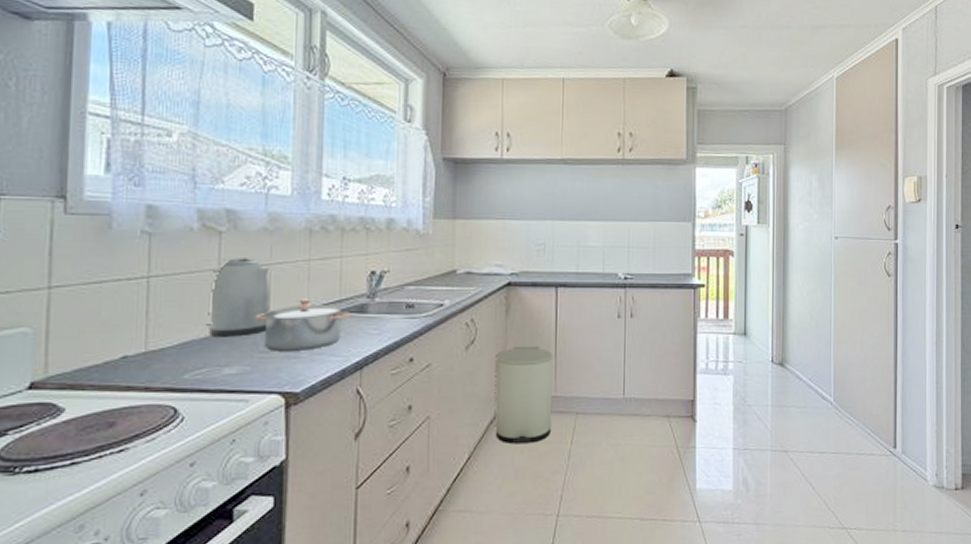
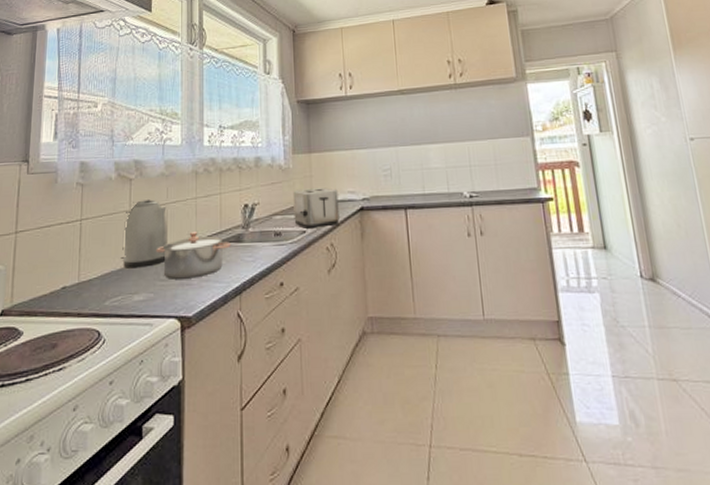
toaster: none [430,258,484,303] -> present [293,187,340,230]
pedal bin: present [495,346,553,445] -> none [357,268,415,368]

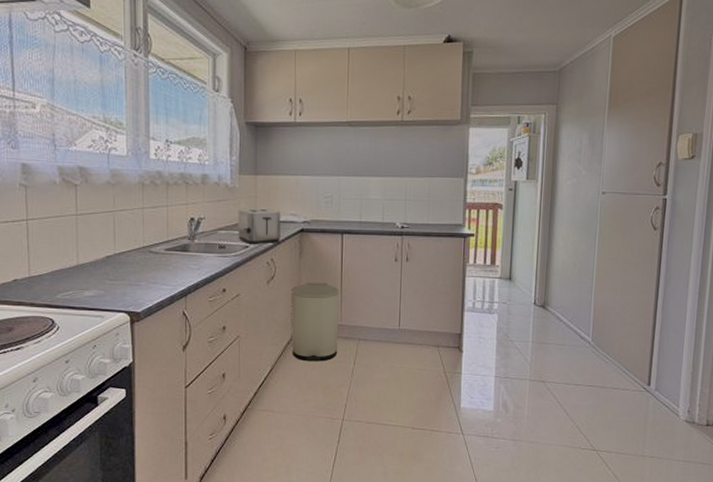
kettle: present [121,199,168,269] -> none [70,206,116,268]
cooking pot: present [155,232,232,279] -> none [104,239,178,280]
pedal bin: none [357,268,415,368] -> present [292,283,339,362]

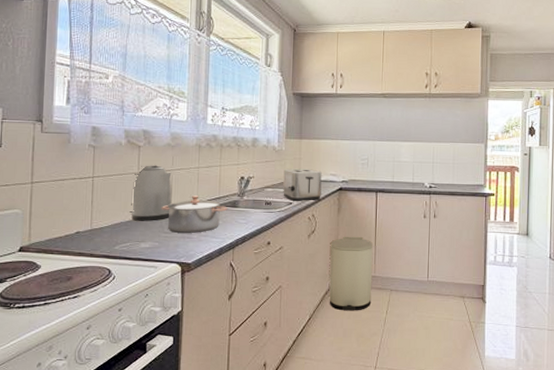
kettle: none [70,206,116,268] -> present [129,165,172,221]
cooking pot: none [104,239,178,280] -> present [161,196,228,233]

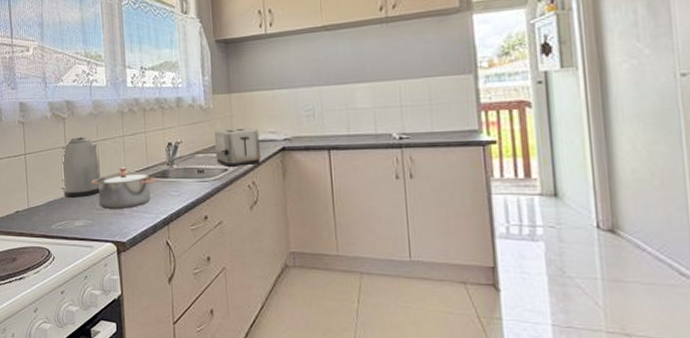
pedal bin: present [329,237,374,311] -> none [278,207,337,299]

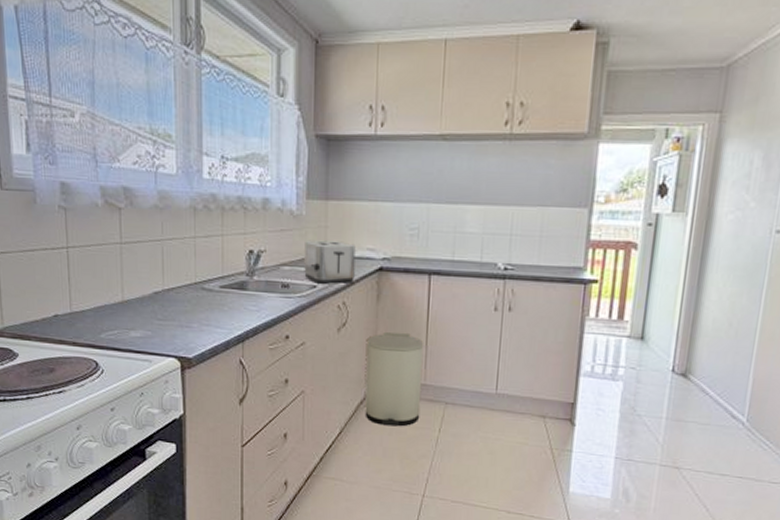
kettle: present [61,137,100,198] -> none [114,233,164,305]
cooking pot: present [90,167,158,209] -> none [151,273,235,321]
pedal bin: none [278,207,337,299] -> present [365,332,424,427]

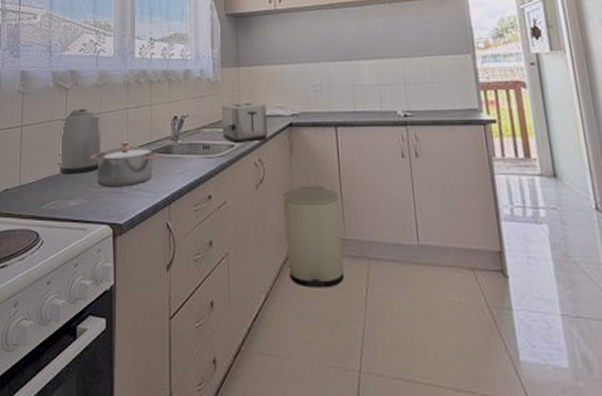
kettle: none [114,233,164,305] -> present [57,109,101,174]
cooking pot: none [151,273,235,321] -> present [89,142,162,187]

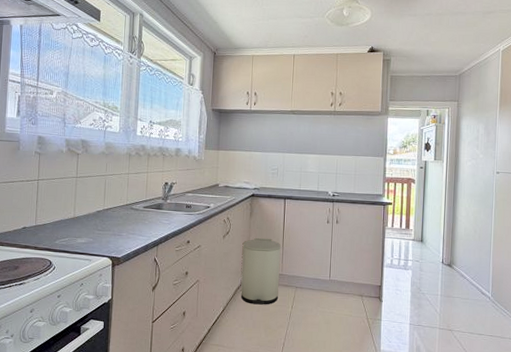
kettle: present [57,109,101,174] -> none [68,170,106,220]
cooking pot: present [89,142,162,187] -> none [95,198,154,231]
toaster: present [221,102,268,144] -> none [202,176,237,206]

